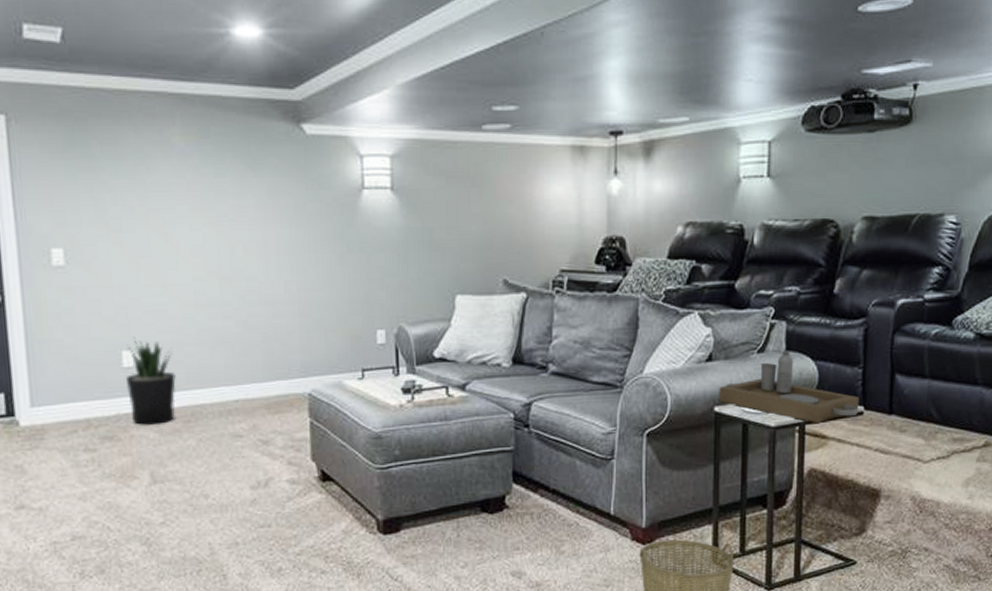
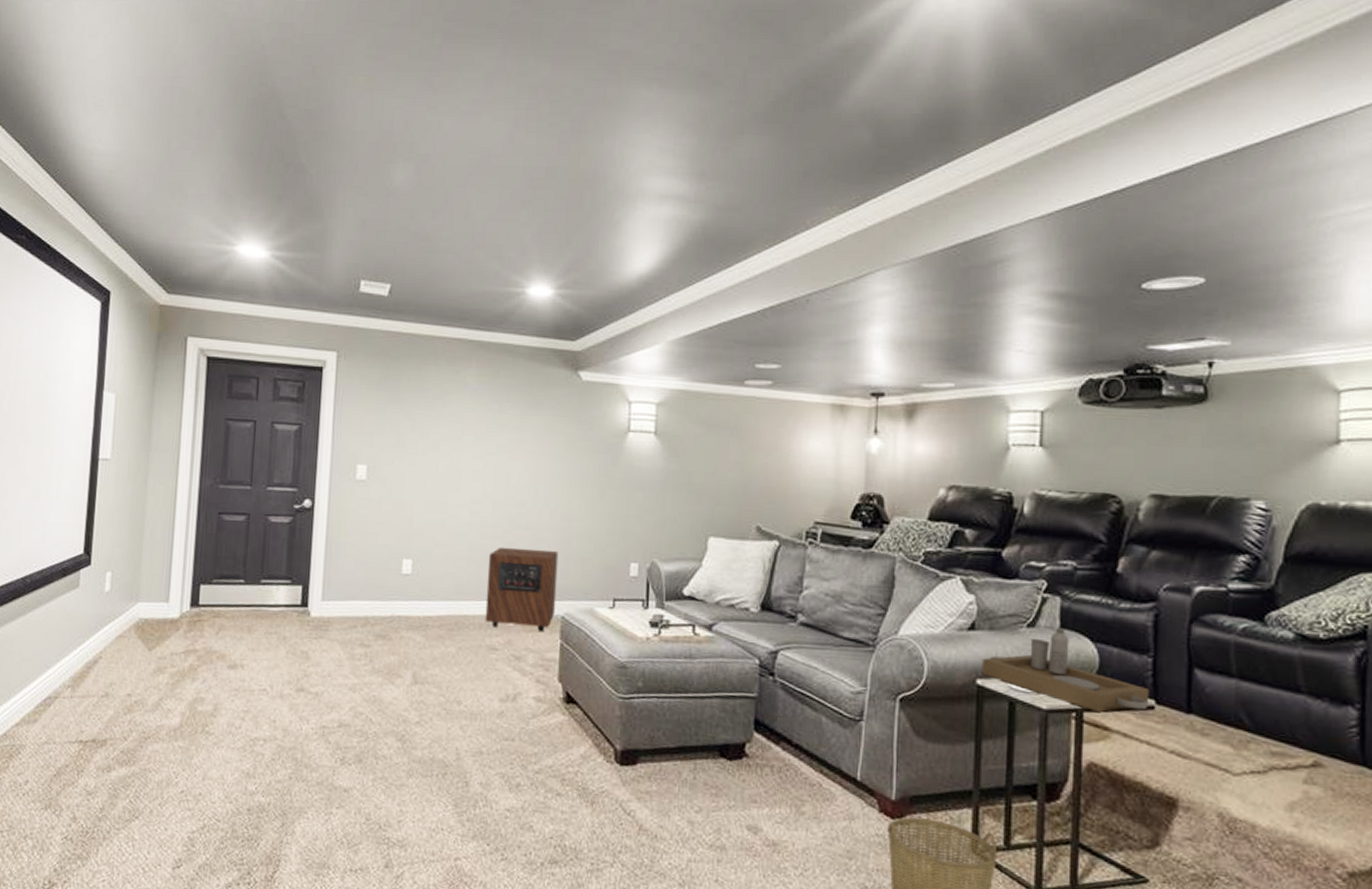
planter: present [125,337,177,425] -> none [402,548,446,629]
subwoofer: none [220,325,302,413] -> present [485,546,559,631]

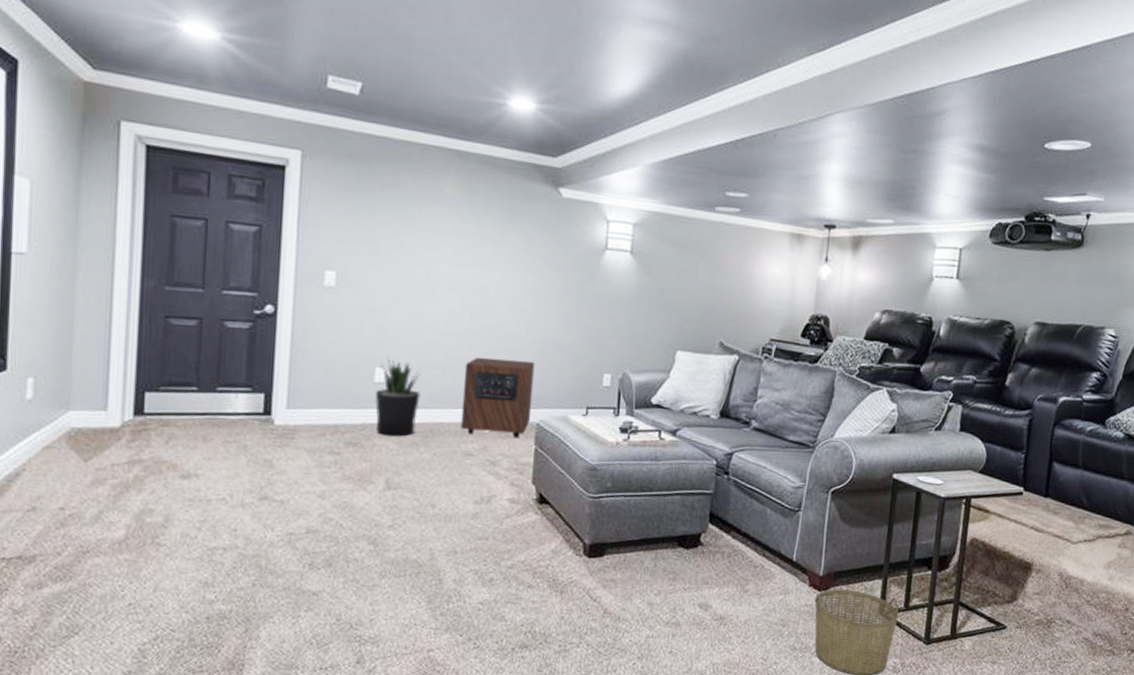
planter: none [402,548,446,629] -> present [375,357,421,437]
serving tray: present [982,628,1150,713] -> none [897,431,1021,499]

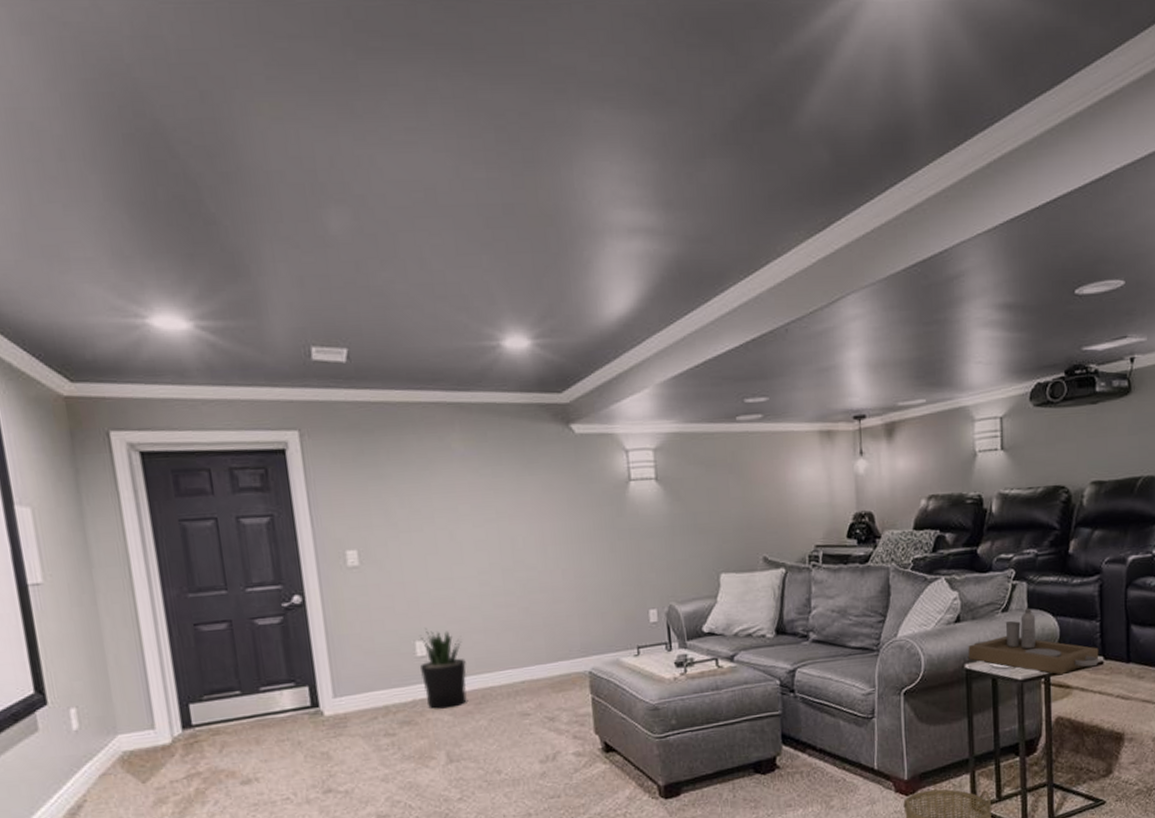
subwoofer: present [460,357,535,437] -> none [505,610,583,694]
serving tray: none [897,431,1021,499] -> present [968,609,1099,675]

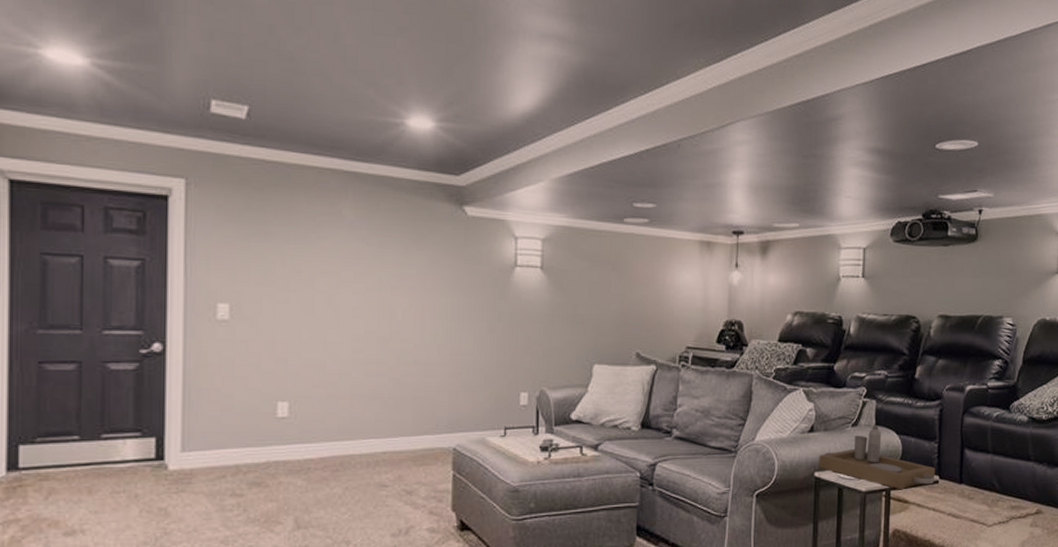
planter: present [419,628,467,709] -> none [278,390,328,473]

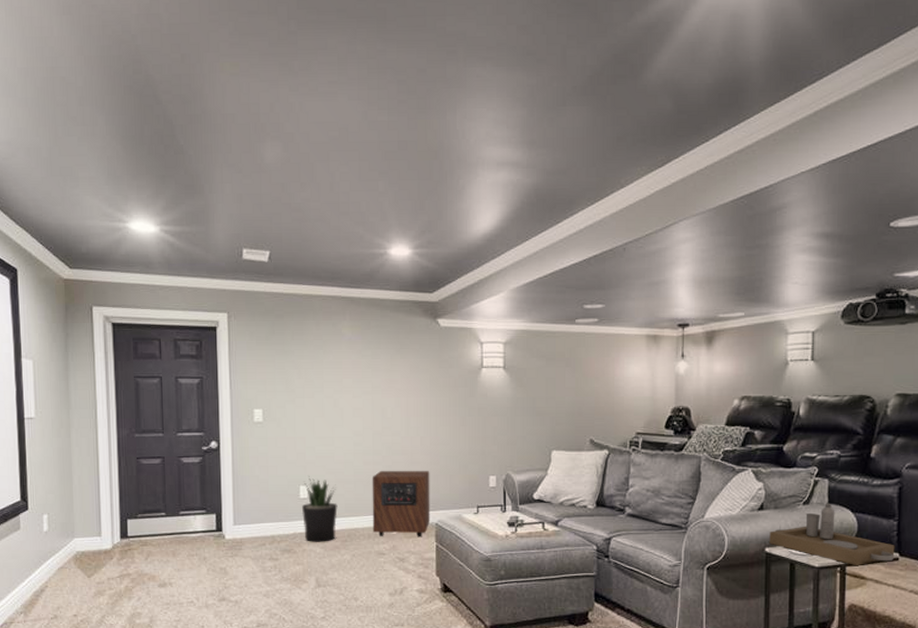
planter: none [278,390,328,473] -> present [301,476,338,542]
subwoofer: none [372,383,449,464] -> present [372,470,430,536]

